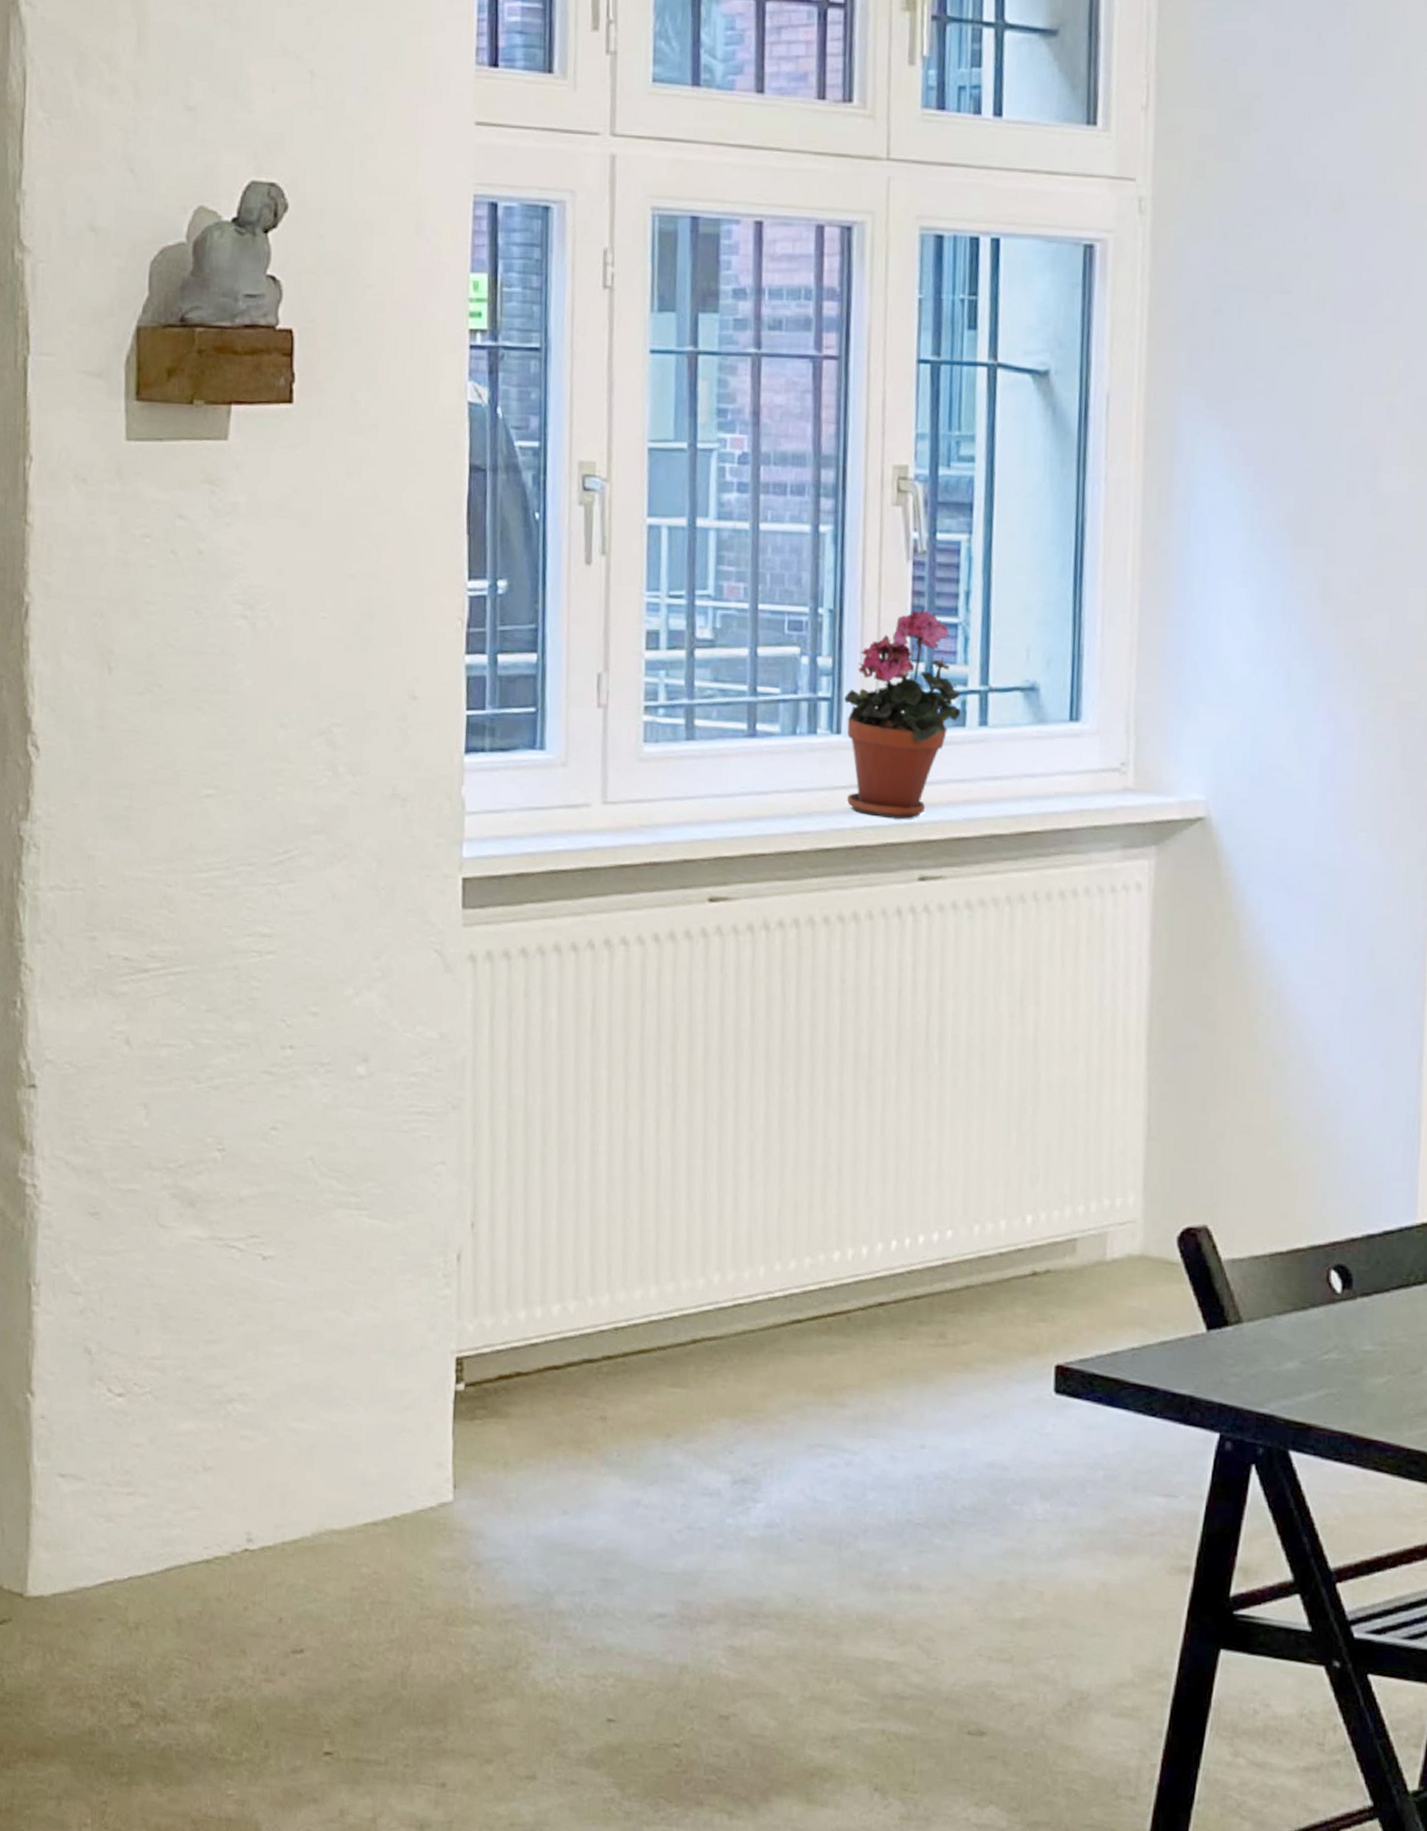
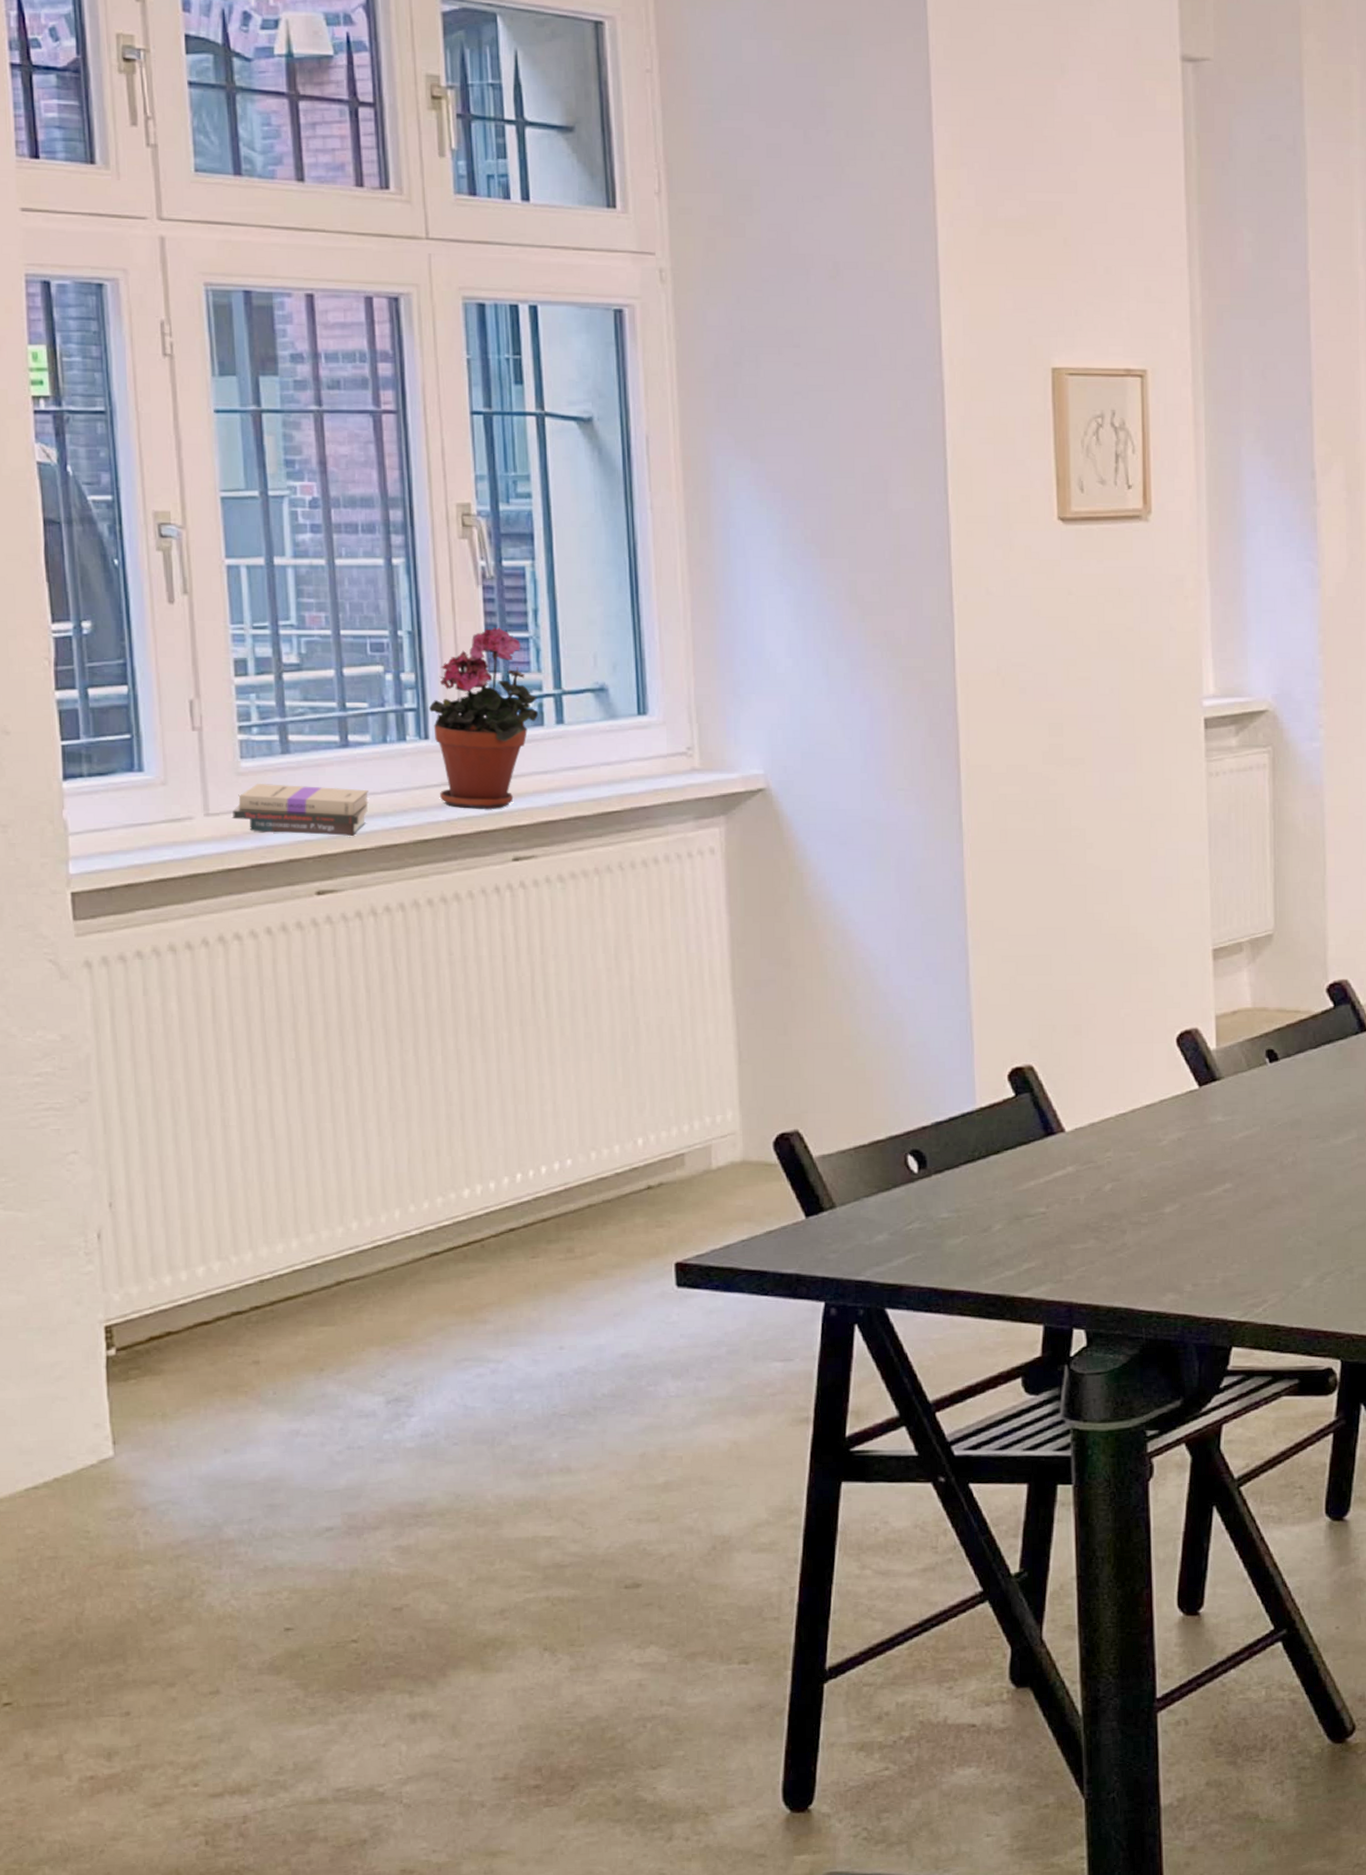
books: none [630,772,772,839] -> present [233,784,369,837]

